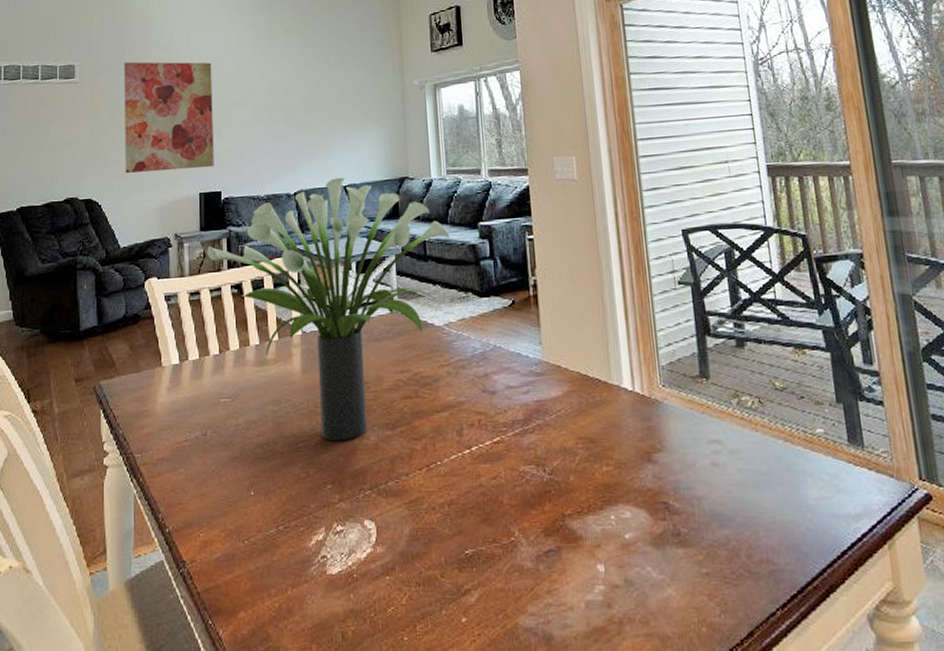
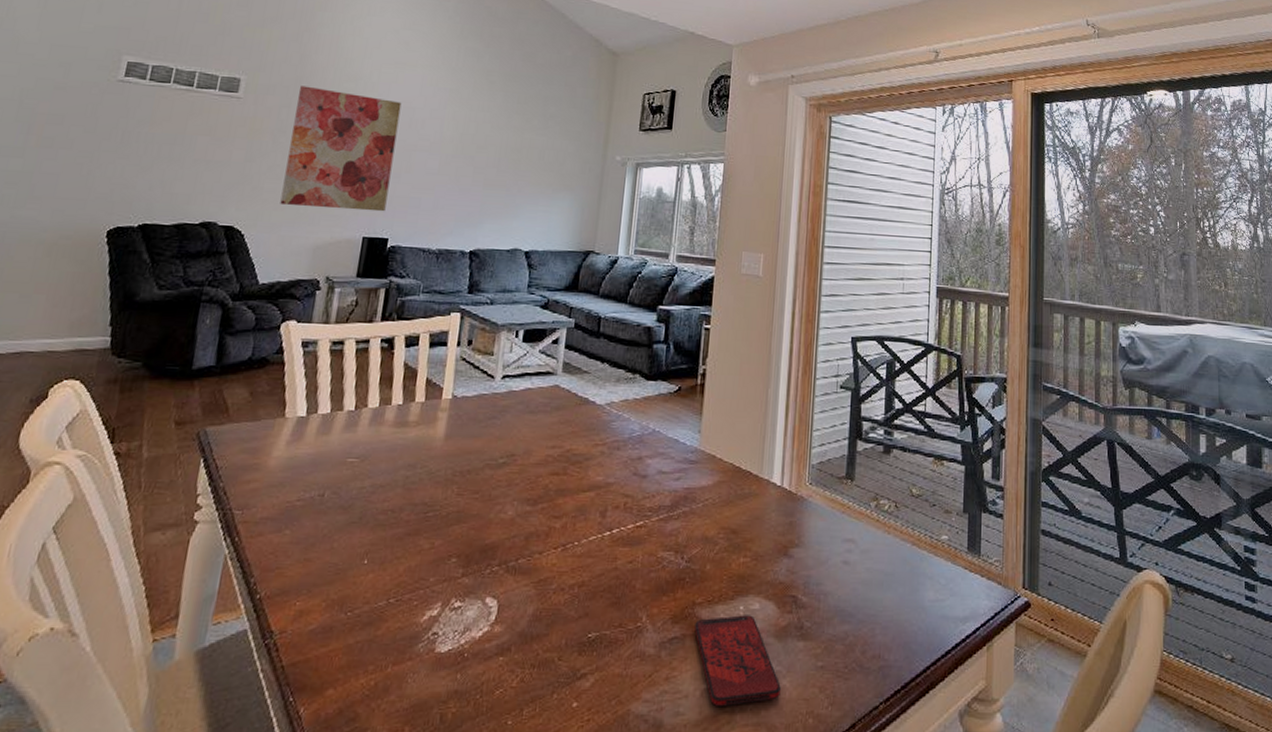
flower arrangement: present [207,177,449,442] -> none [360,242,626,513]
smartphone: none [568,524,668,619] -> present [694,615,781,707]

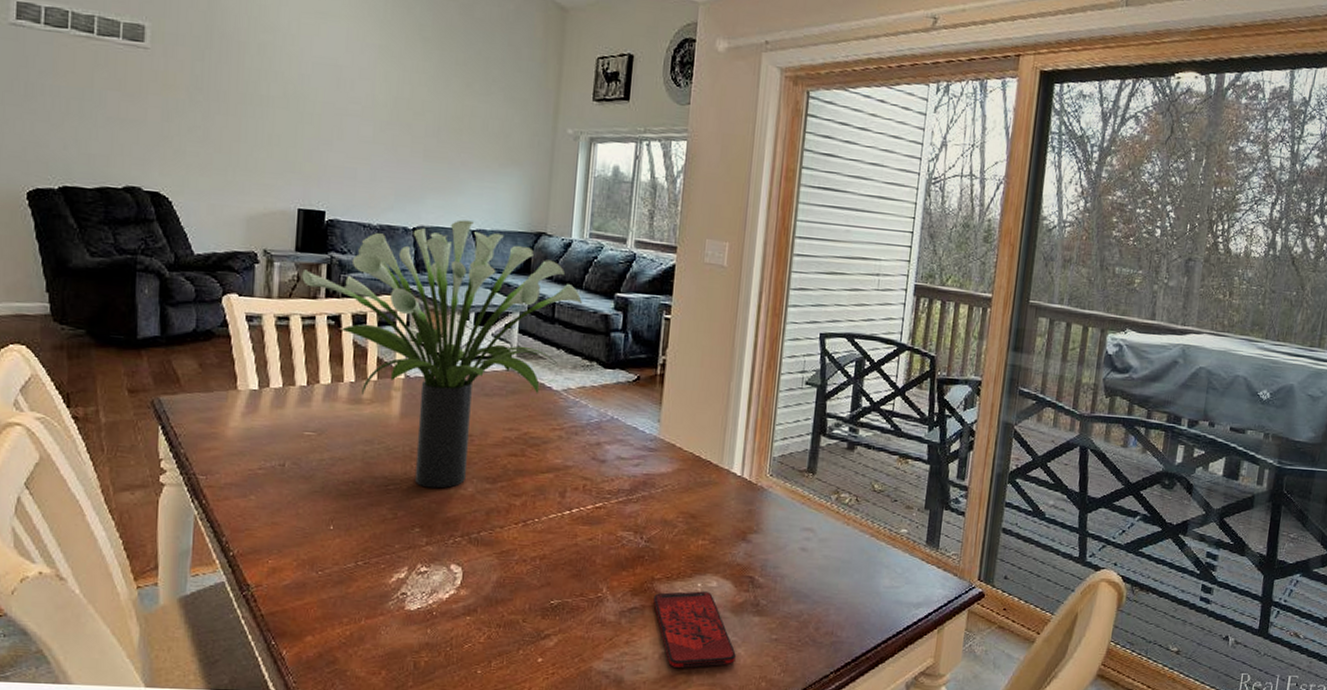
wall art: present [280,85,402,212] -> none [206,36,327,182]
flower arrangement: none [360,242,626,513] -> present [302,220,582,489]

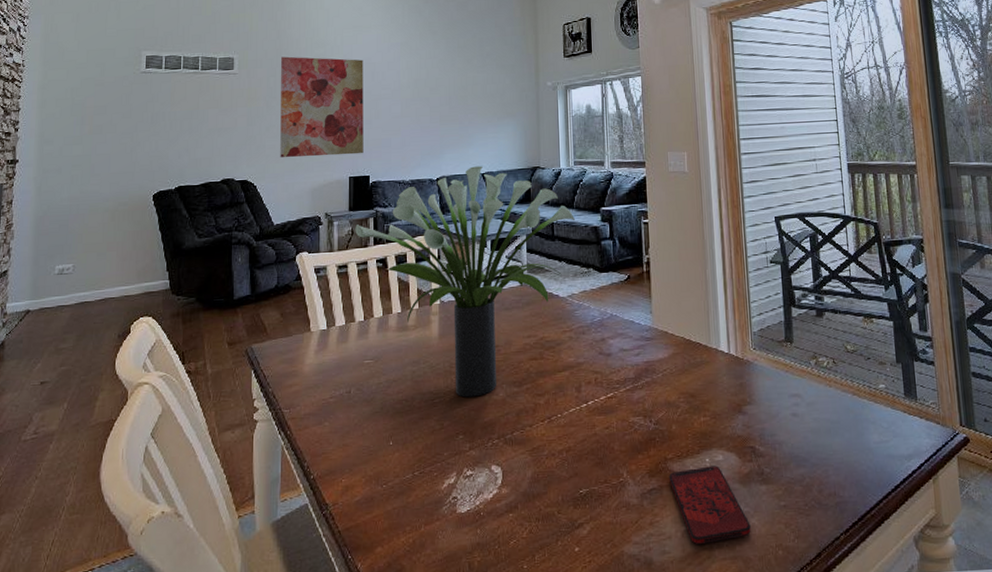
wall art: none [206,36,327,182] -> present [280,56,364,158]

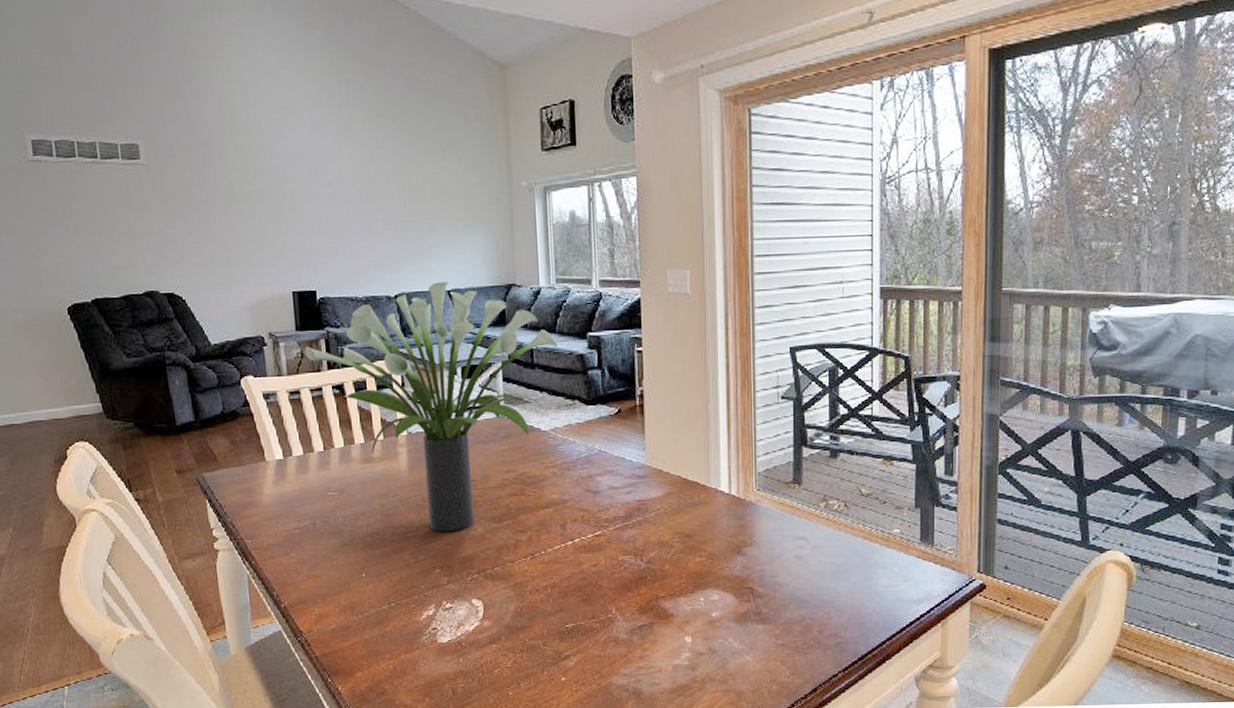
wall art: present [280,56,364,158] -> none [195,143,307,268]
smartphone: present [669,465,751,545] -> none [660,605,745,678]

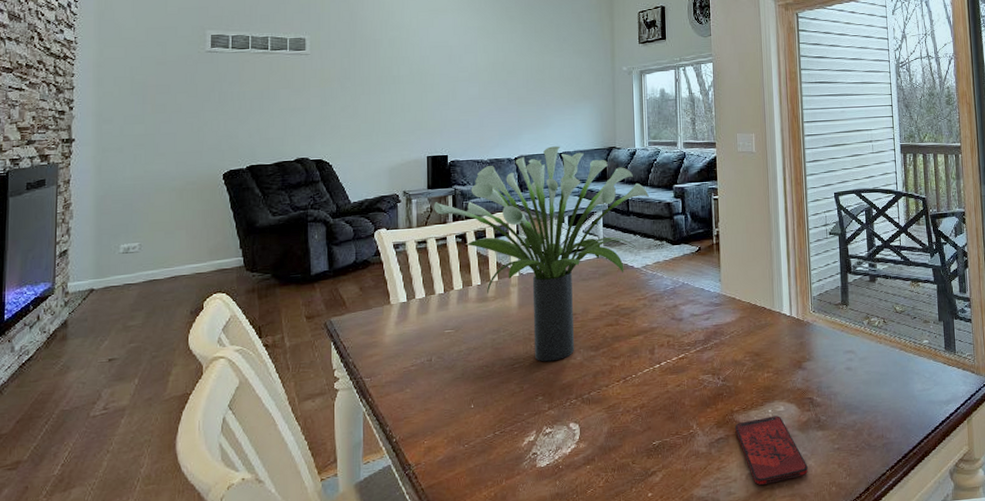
smartphone: none [660,605,745,678] -> present [735,415,808,486]

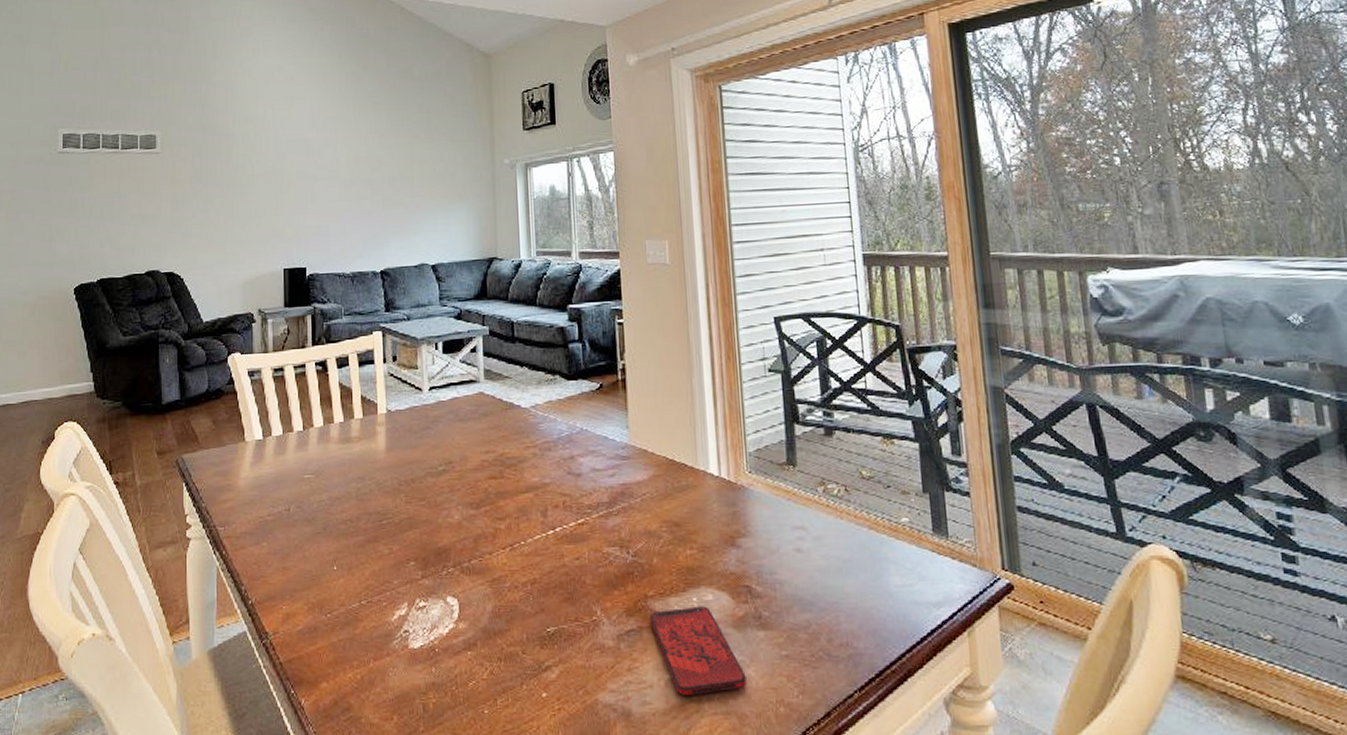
flower arrangement: present [434,146,649,362] -> none [291,256,538,519]

